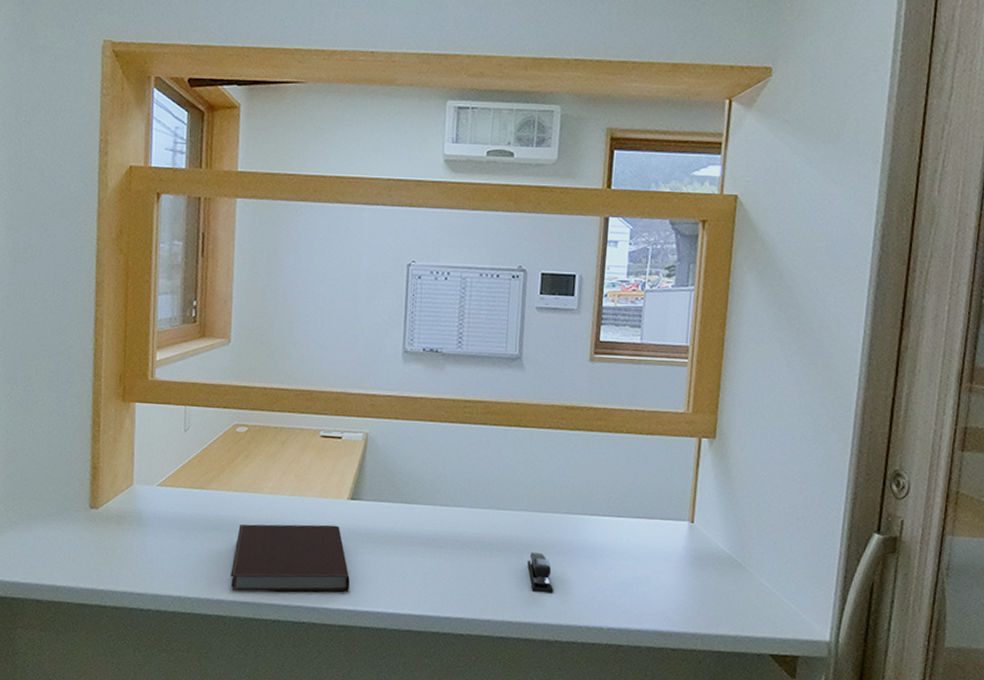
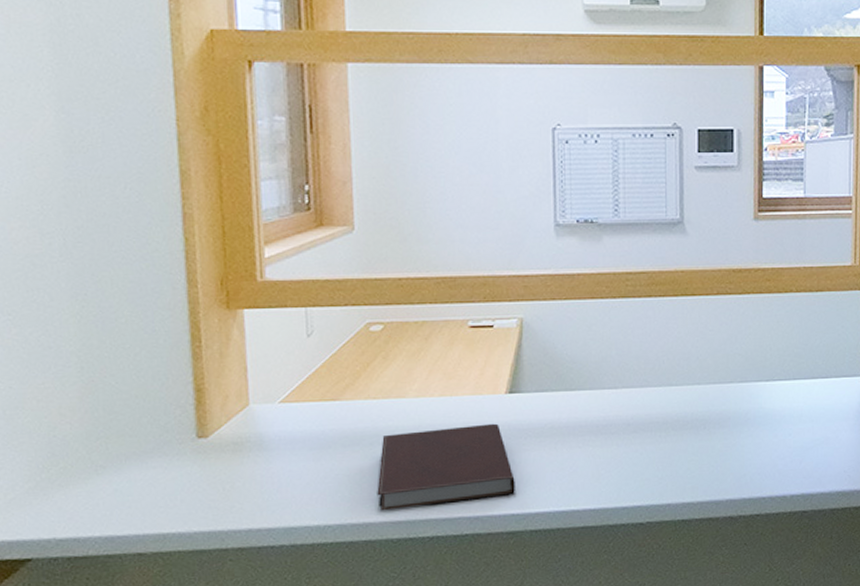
stapler: present [526,552,554,594] -> none [704,427,734,468]

